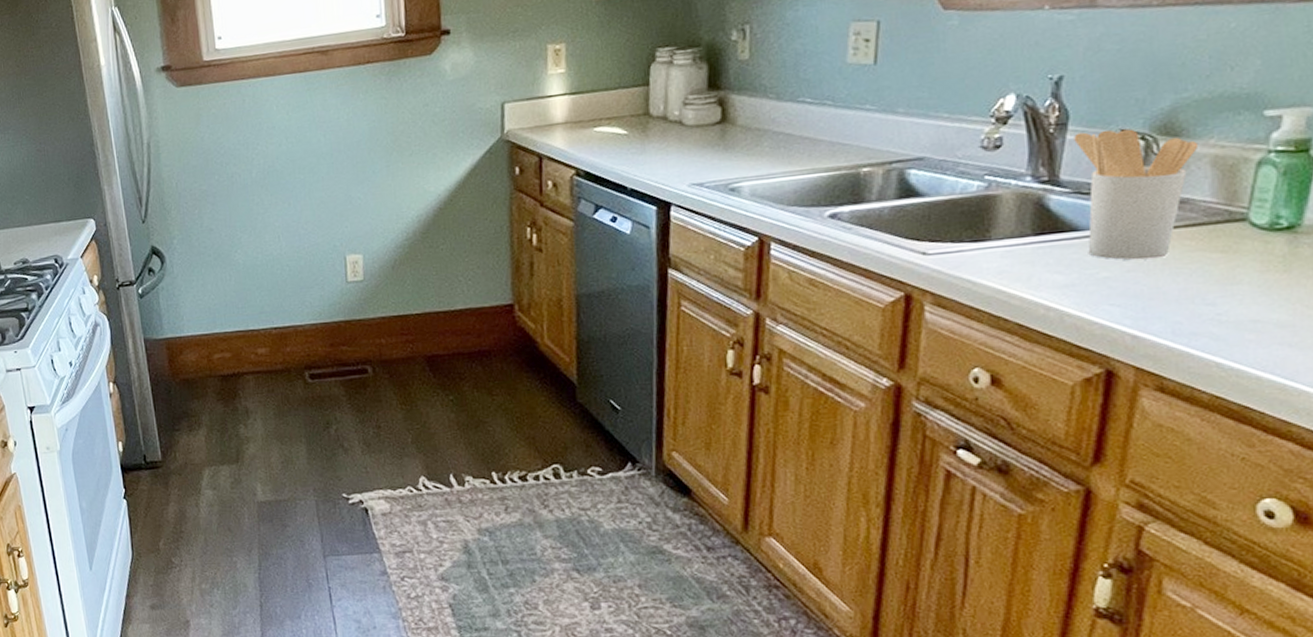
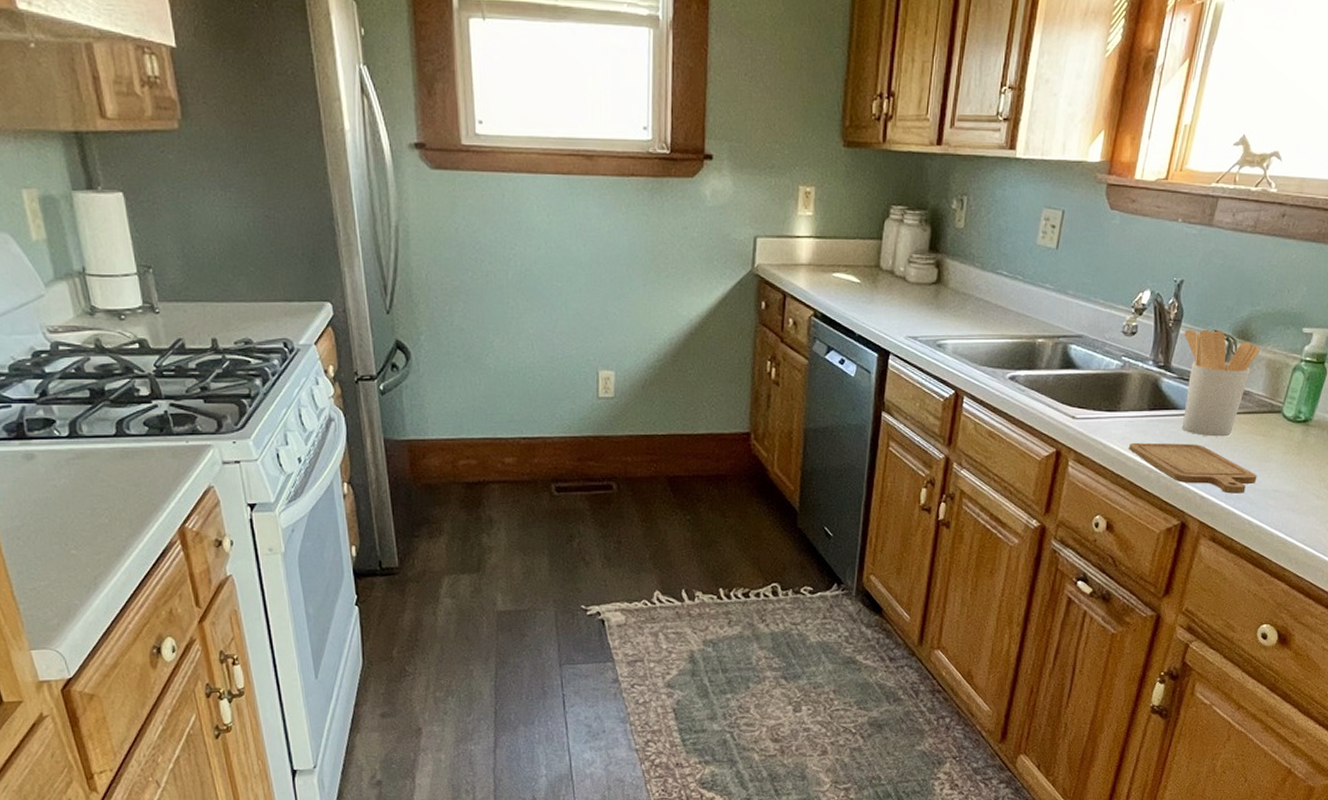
chopping board: none [1009,270,1221,330] -> present [1128,442,1257,494]

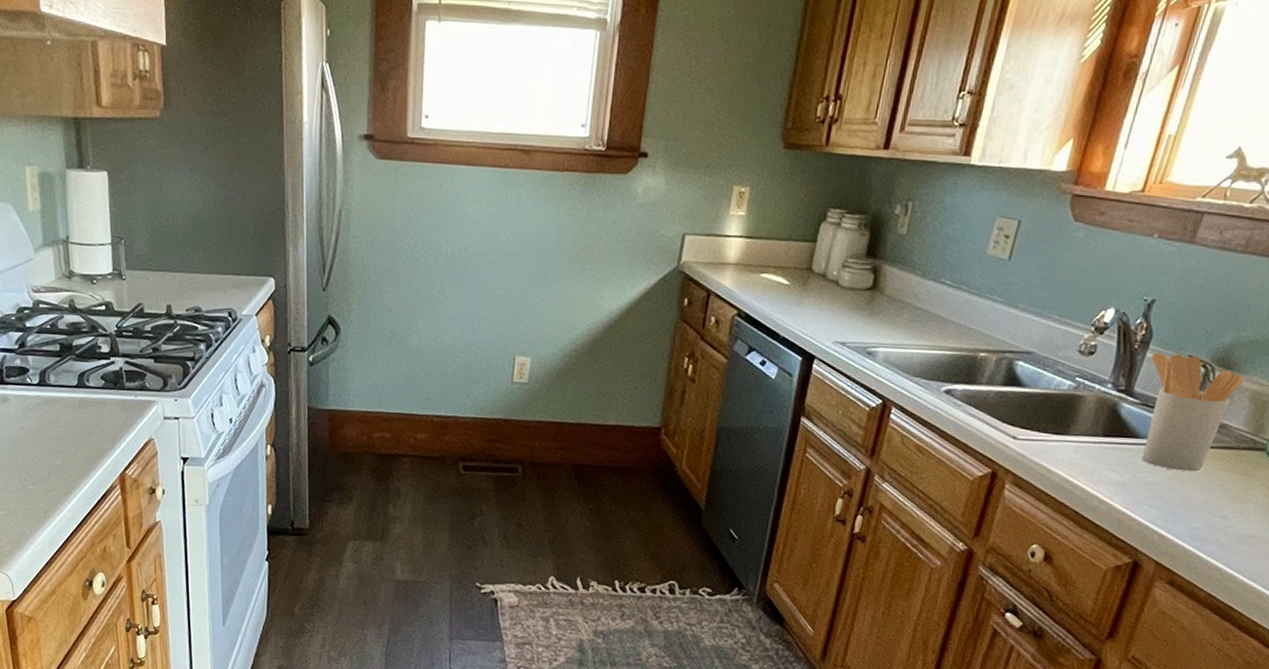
chopping board: present [1128,442,1257,494] -> none [1076,469,1231,536]

